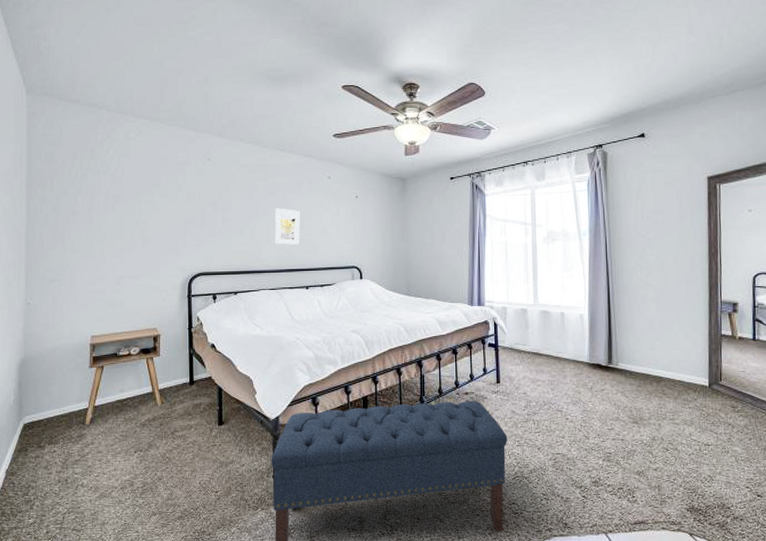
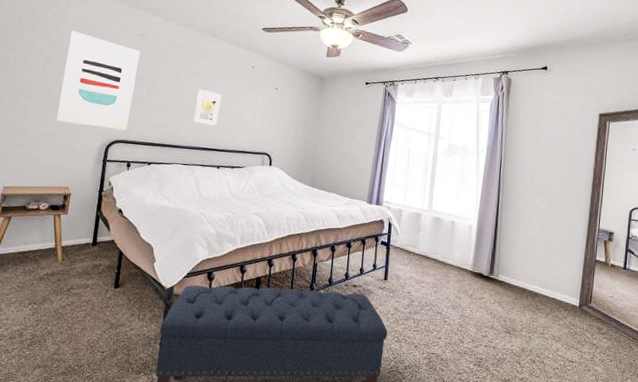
wall art: none [132,165,210,263] -> present [55,30,141,131]

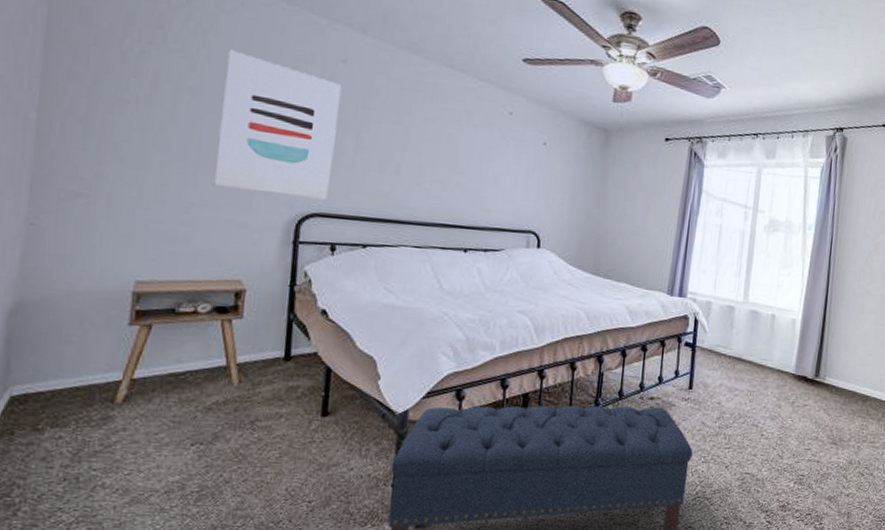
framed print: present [194,88,222,126] -> none [428,141,467,194]

